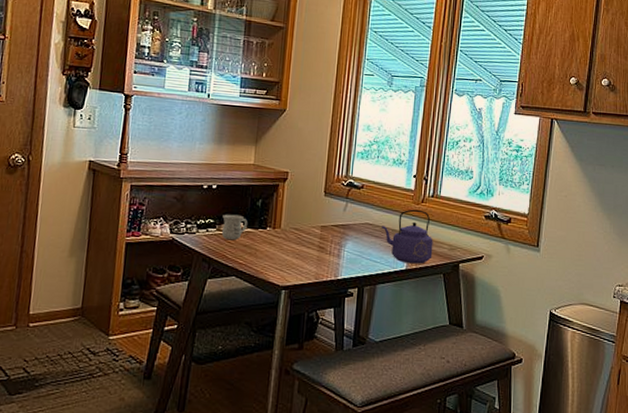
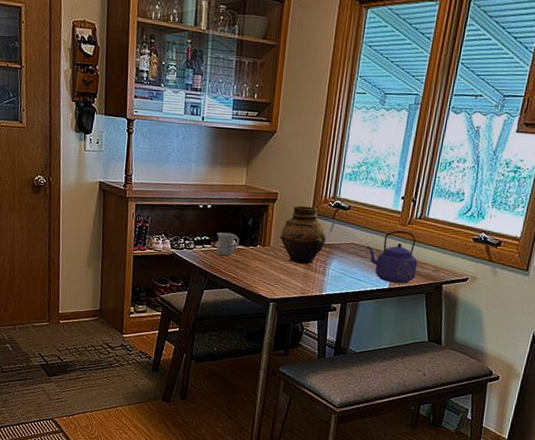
vase: none [290,185,341,248] -> present [279,205,327,265]

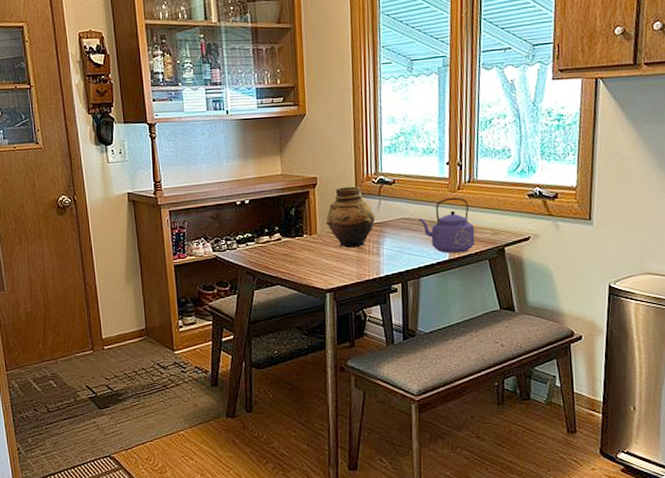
mug: present [216,232,239,256] -> none [259,226,284,252]

